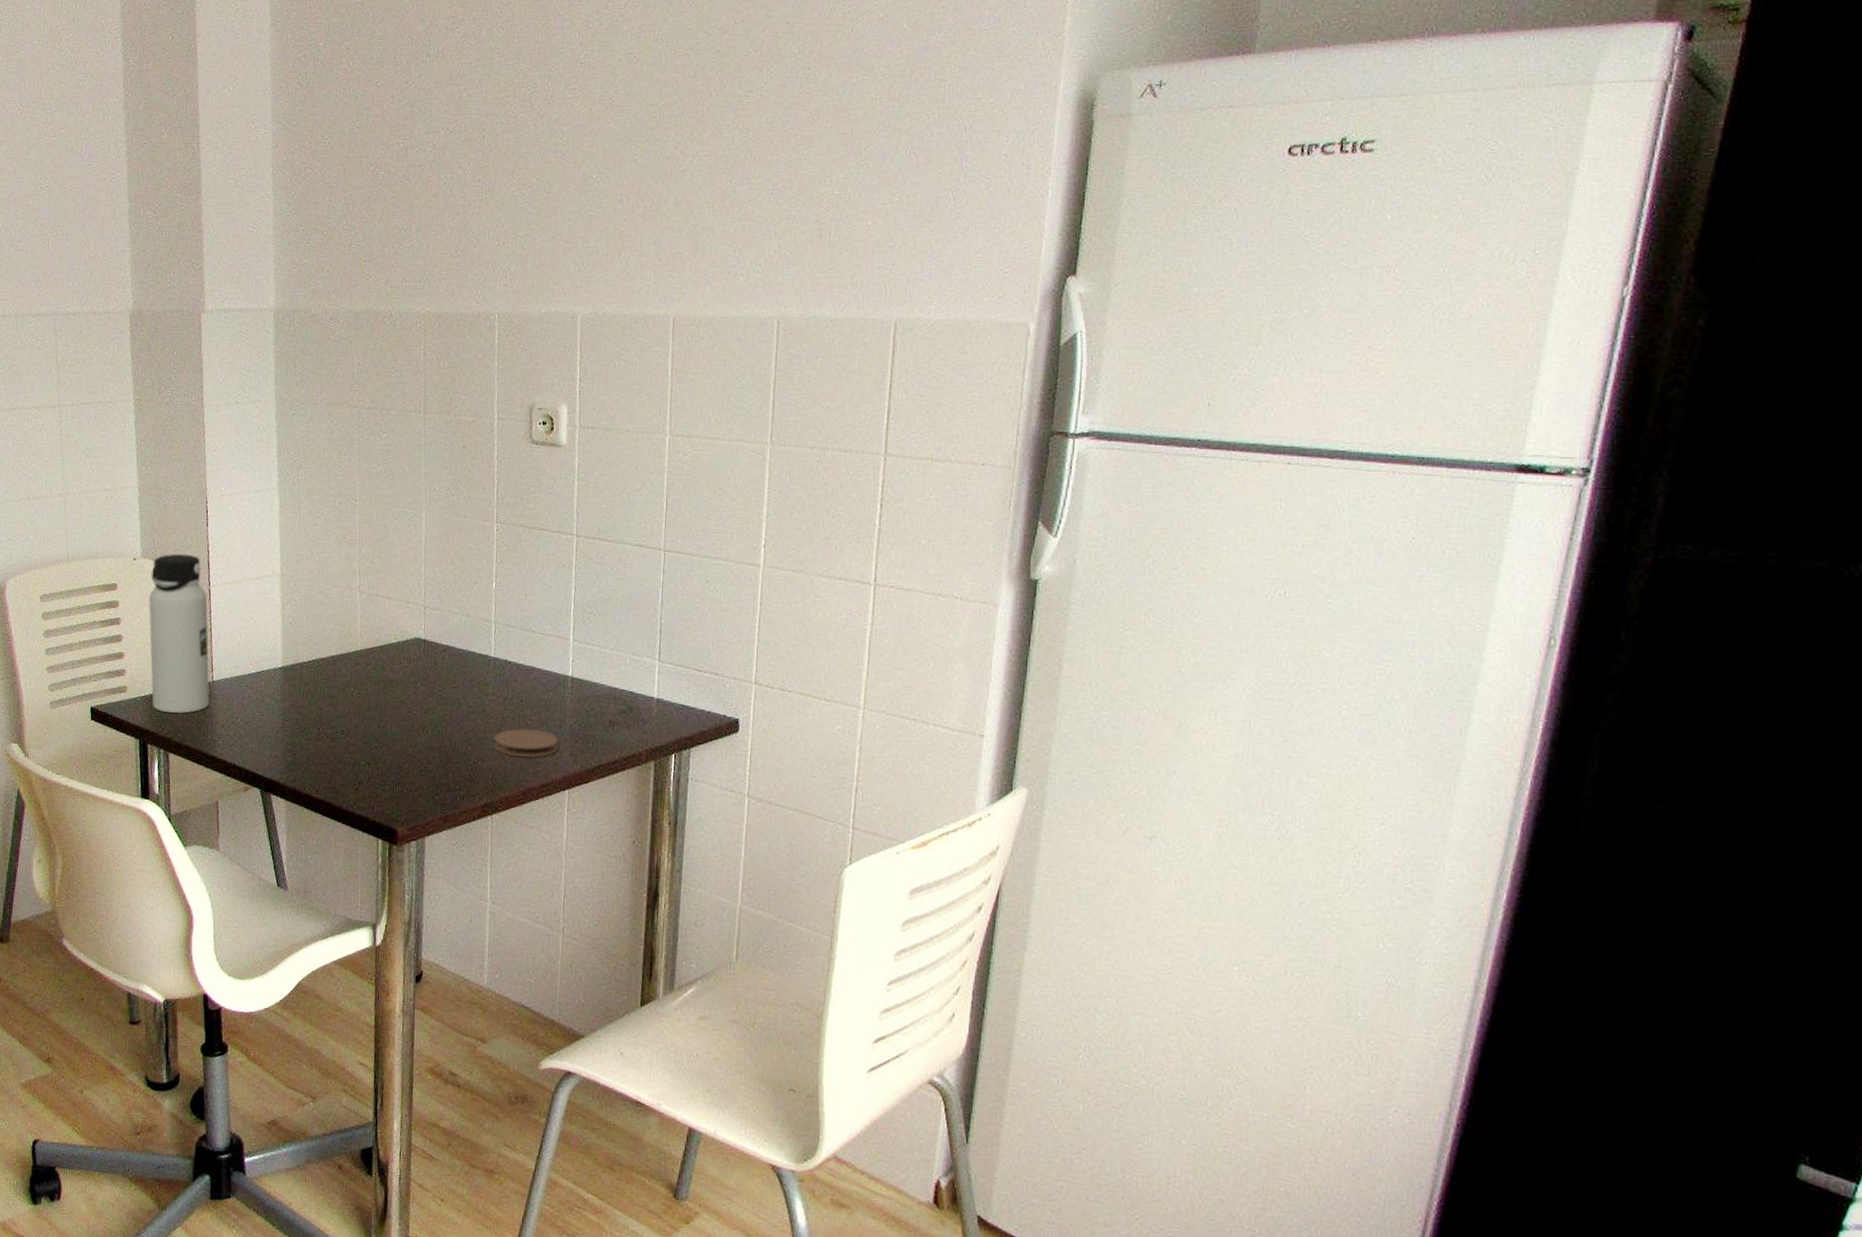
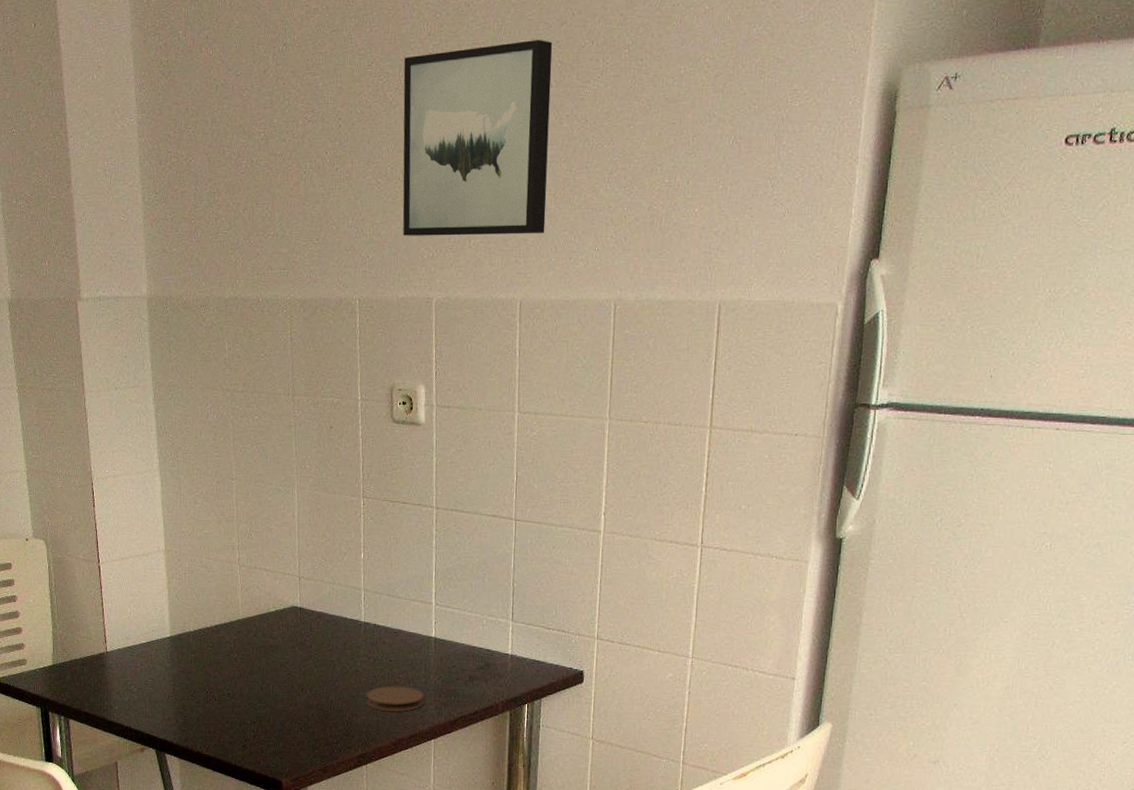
water bottle: present [148,553,210,714] -> none [42,533,105,683]
wall art: none [547,48,713,249] -> present [402,39,553,236]

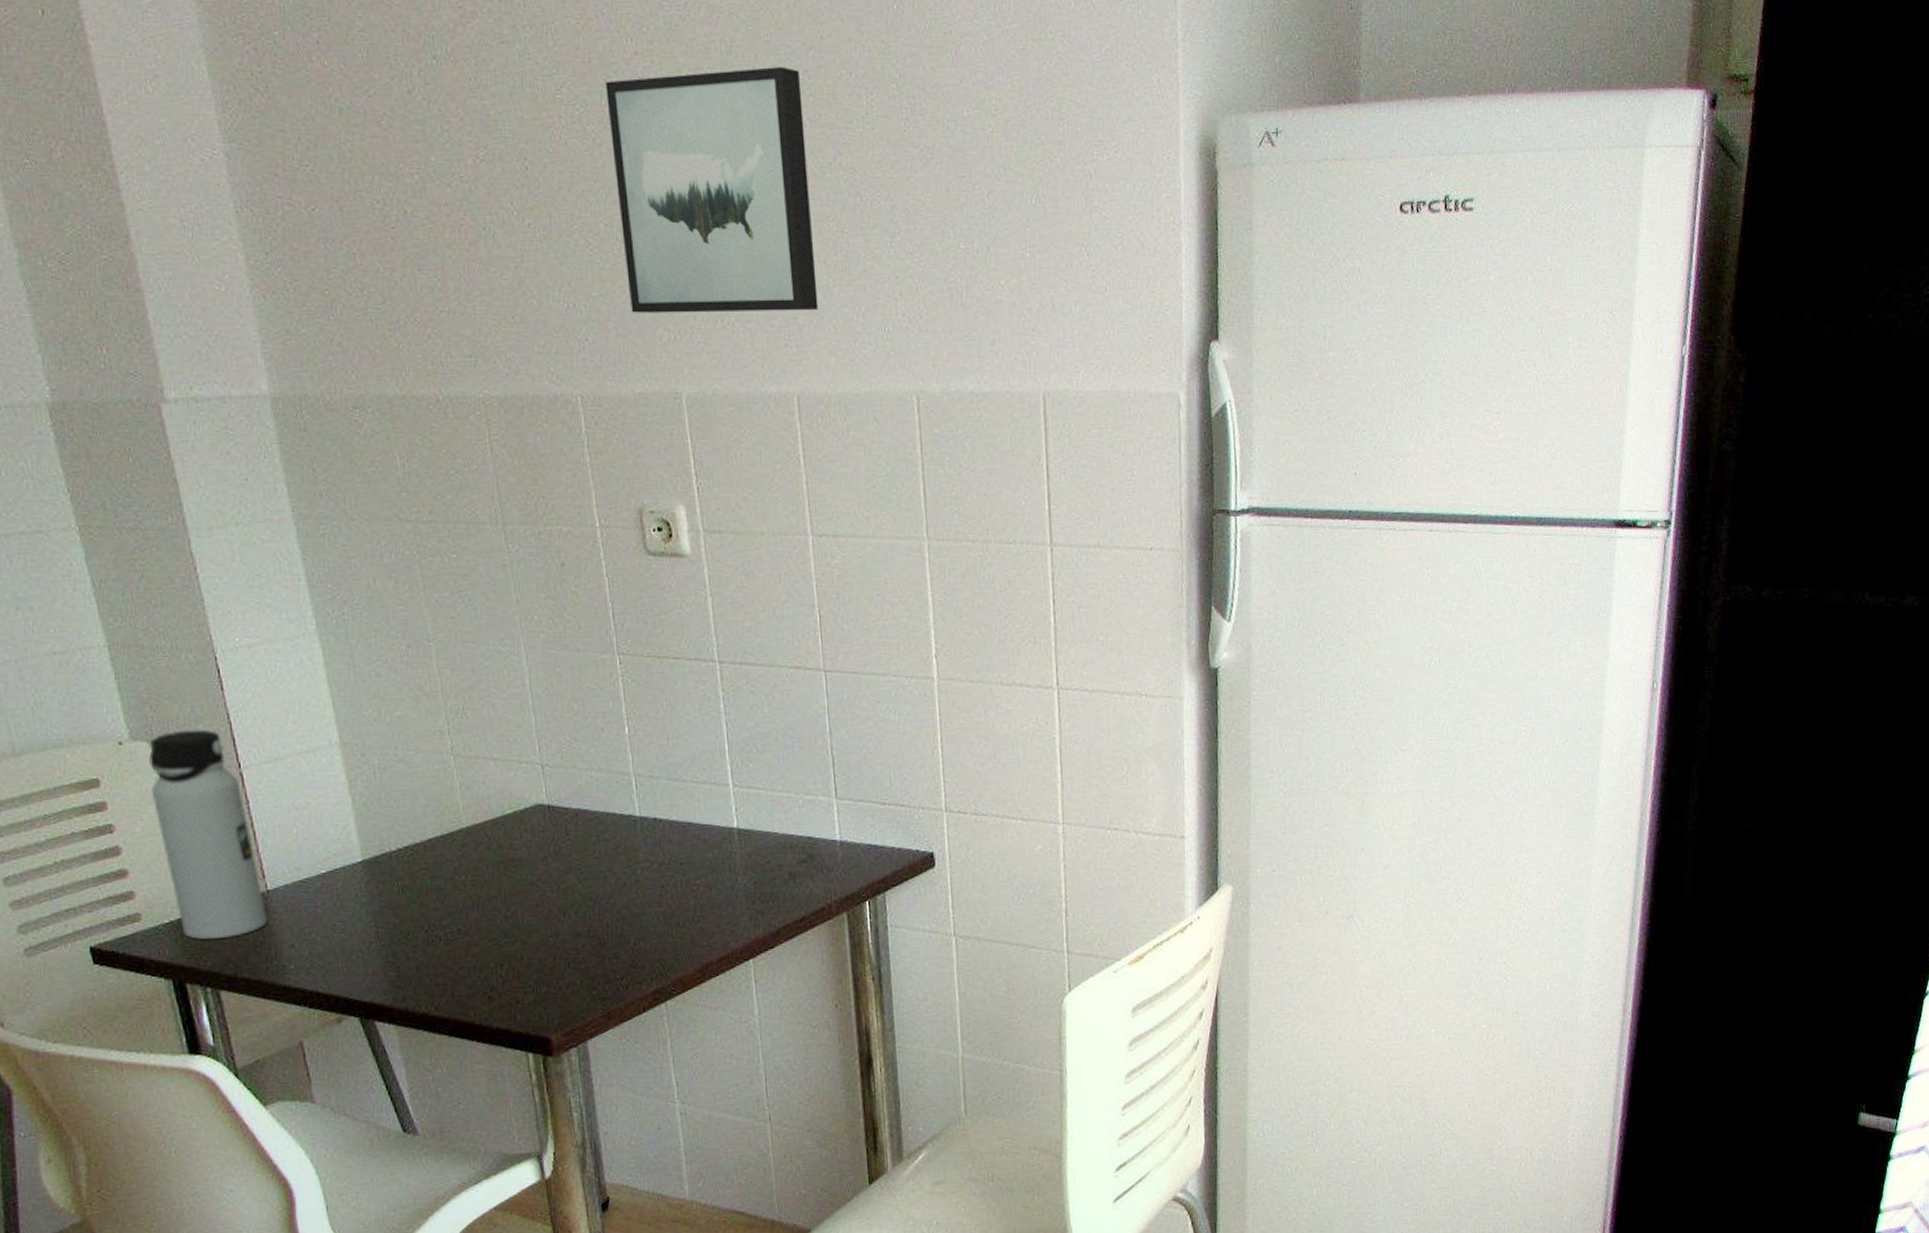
water bottle: none [42,533,105,683] -> present [149,729,267,940]
coaster: present [366,686,425,712] -> none [654,894,734,930]

